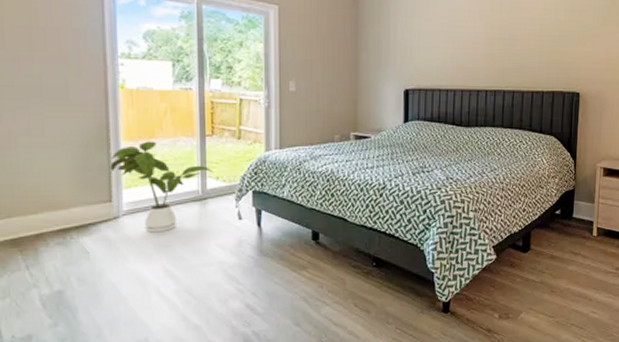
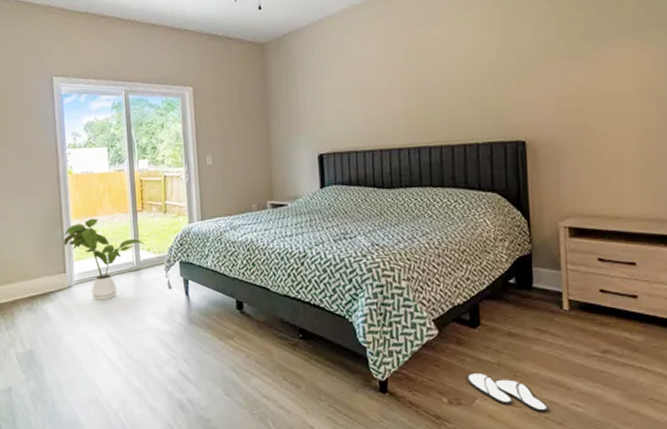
slippers: none [515,291,575,320] -> present [466,373,550,412]

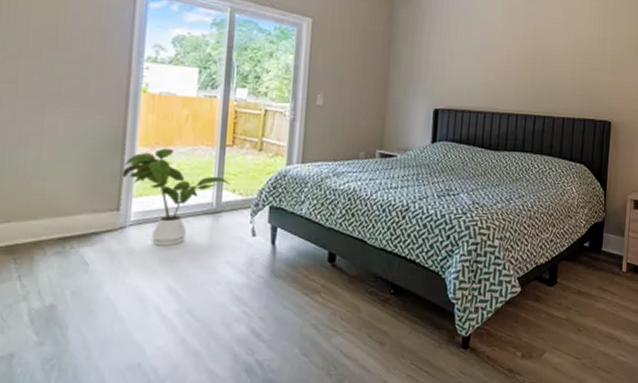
slippers: present [466,373,550,412] -> none [539,328,602,363]

